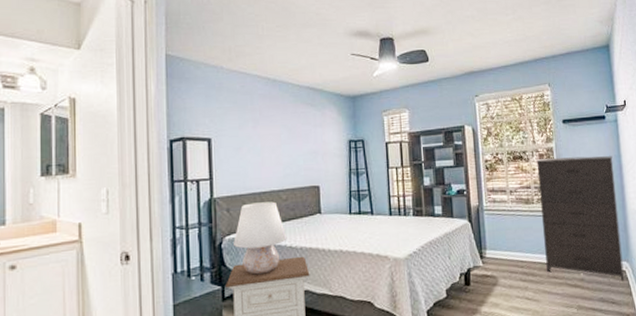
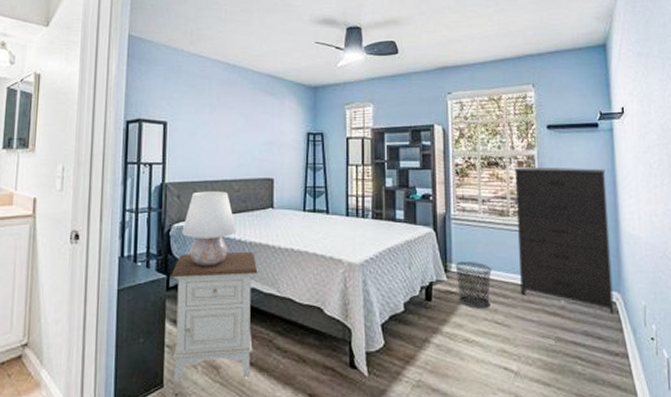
waste bin: none [489,247,521,288] -> present [455,262,492,309]

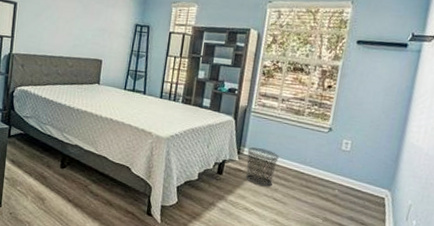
nightstand: present [171,251,258,381] -> none [10,111,82,210]
table lamp: present [182,191,237,267] -> none [23,63,68,124]
dresser: present [514,166,614,315] -> none [301,74,404,207]

